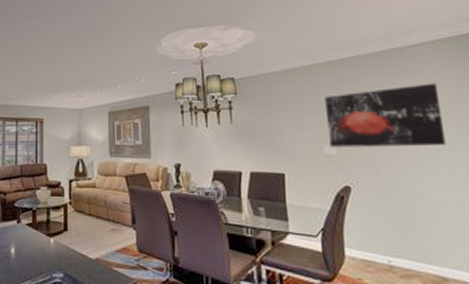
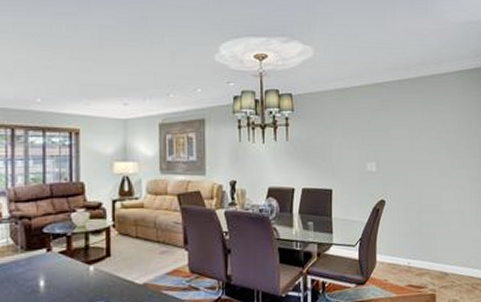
wall art: present [325,83,446,148] -> none [370,109,457,165]

